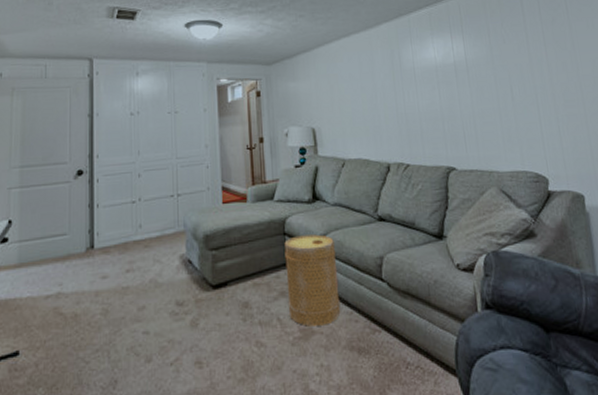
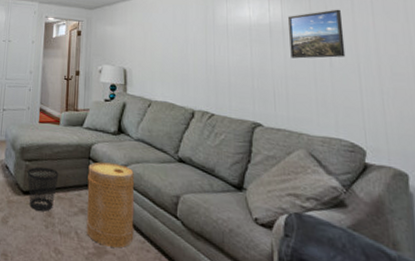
wastebasket: none [215,253,252,304] -> present [27,166,59,212]
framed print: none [470,42,525,96] -> present [287,9,346,59]

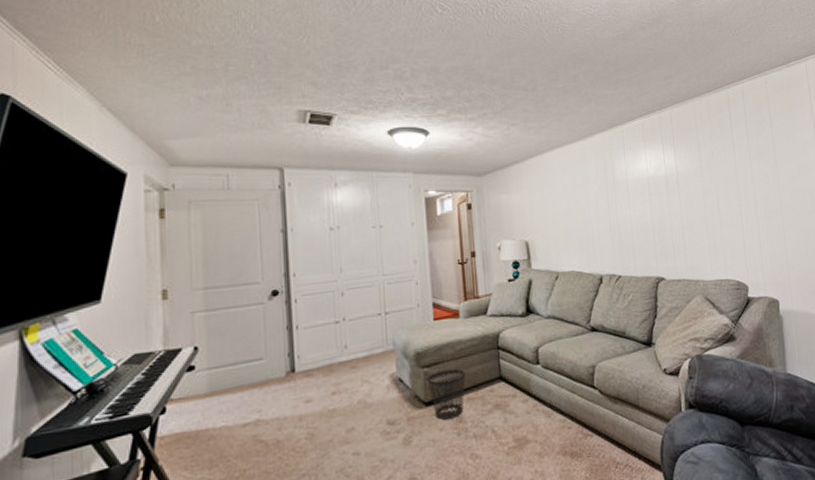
basket: present [86,162,135,248] -> none [498,347,554,436]
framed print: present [287,9,346,59] -> none [680,154,730,208]

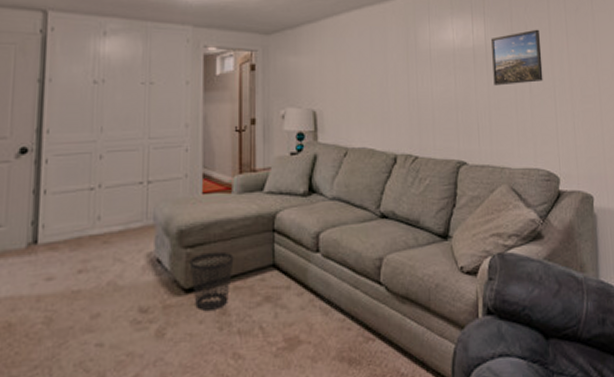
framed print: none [680,154,730,208] -> present [490,29,543,86]

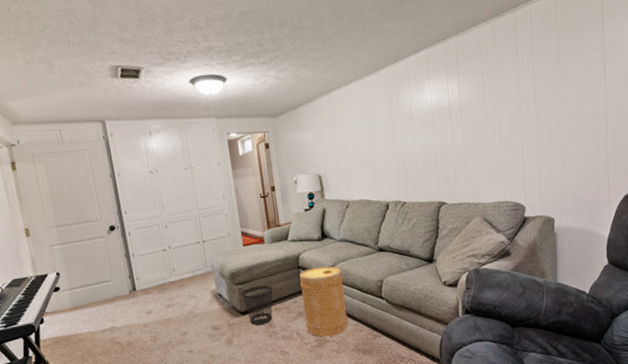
basket: none [273,232,332,336] -> present [299,266,349,337]
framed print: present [490,29,543,86] -> none [464,80,512,136]

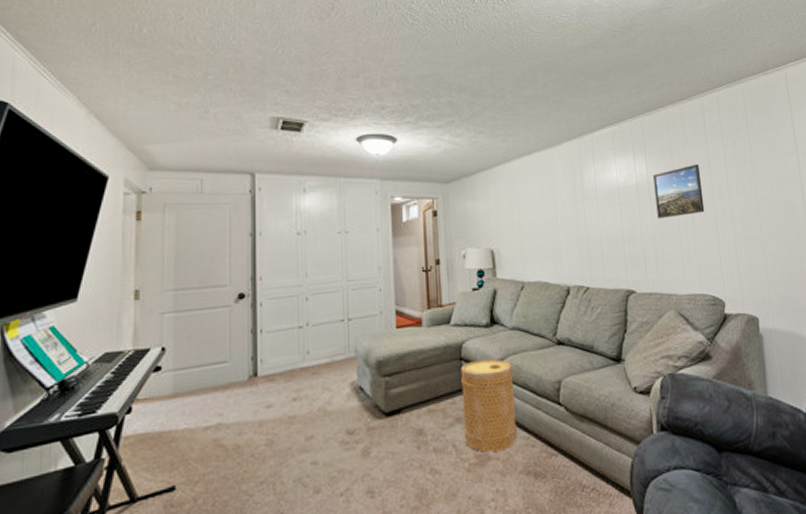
wastebasket: present [241,285,273,326] -> none [388,379,427,432]
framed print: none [464,80,512,136] -> present [652,164,705,219]

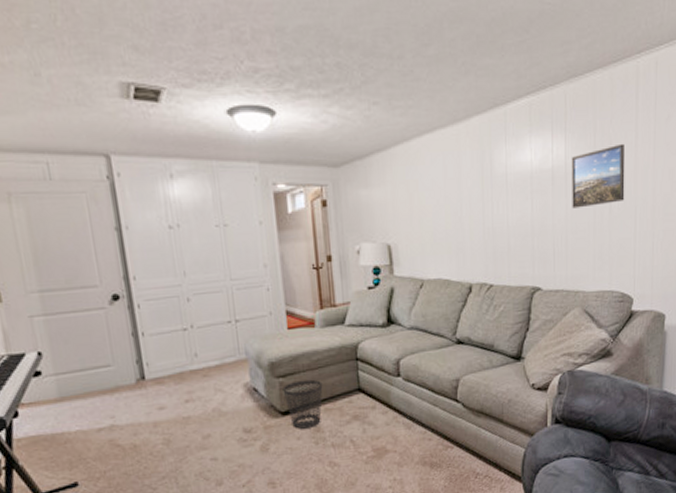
wastebasket: none [388,379,427,432] -> present [282,379,323,429]
basket: present [461,359,518,452] -> none [357,359,415,446]

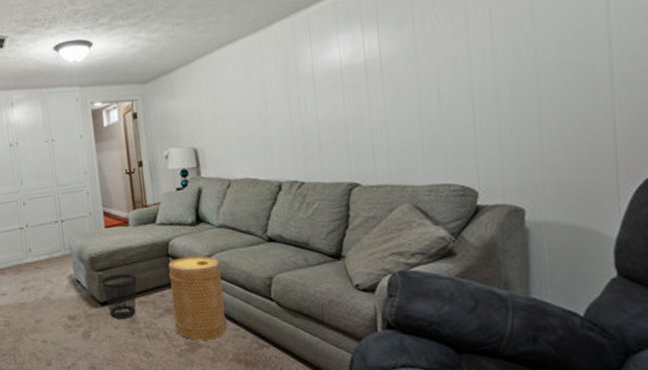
basket: none [357,359,415,446] -> present [168,256,227,340]
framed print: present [571,143,625,209] -> none [386,27,457,100]

